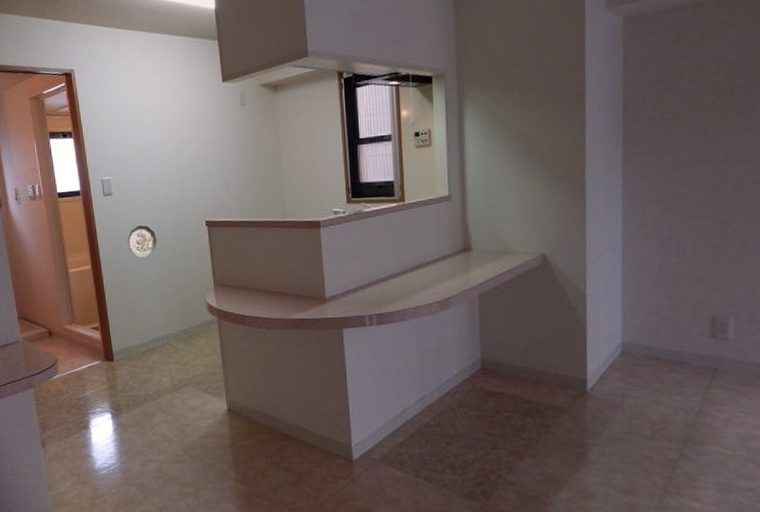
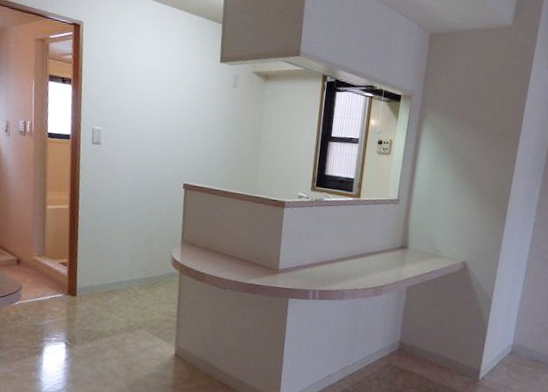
decorative plate: present [128,225,157,257] -> none [107,177,136,207]

